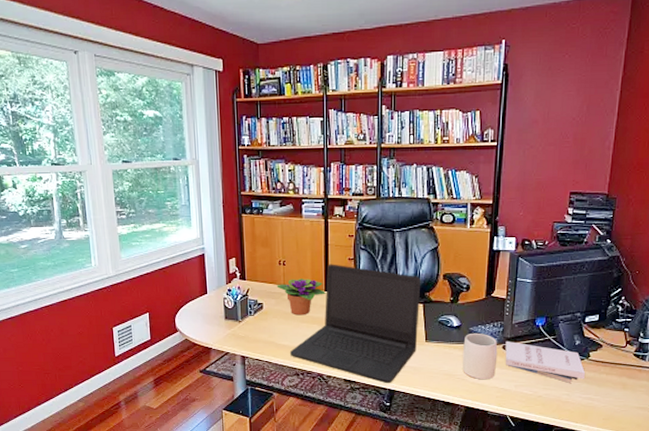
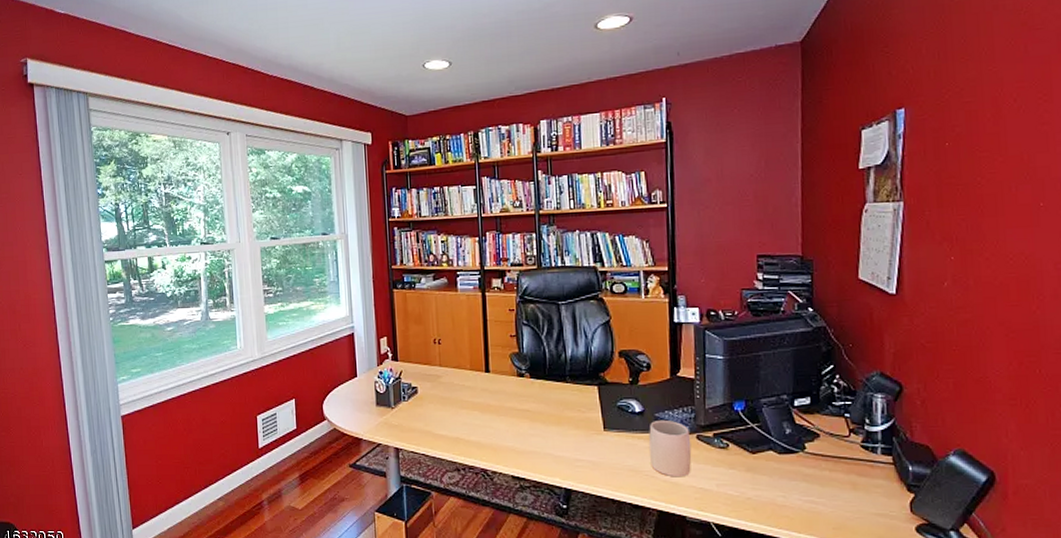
potted flower: present [276,279,326,316] -> none [432,358,486,401]
laptop: present [289,264,421,384] -> none [448,341,595,482]
books: present [505,340,585,383] -> none [699,429,802,482]

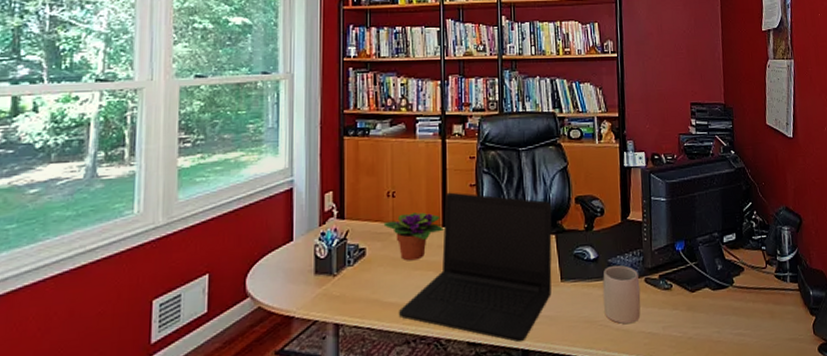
potted flower: none [432,358,486,401] -> present [383,212,443,261]
laptop: none [448,341,595,482] -> present [398,192,552,343]

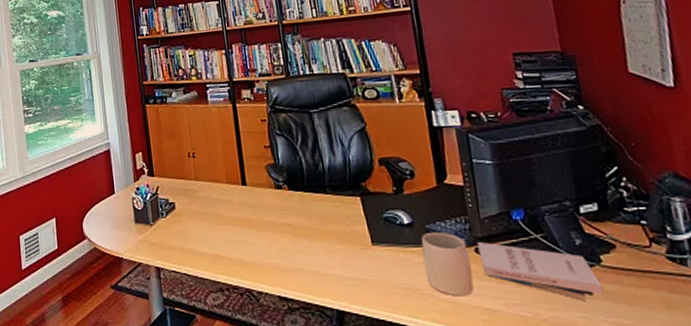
potted flower: present [383,212,443,261] -> none [188,171,243,216]
laptop: present [398,192,552,343] -> none [209,153,363,303]
books: none [647,271,732,318] -> present [477,241,603,300]

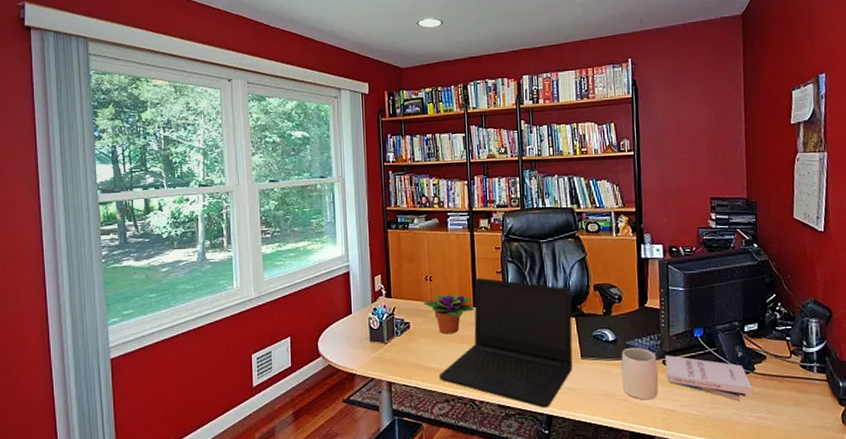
potted flower: none [188,171,243,216] -> present [423,294,474,335]
laptop: none [209,153,363,303] -> present [438,277,573,409]

